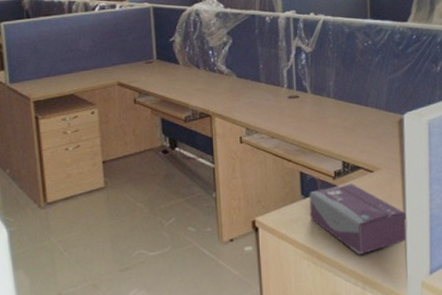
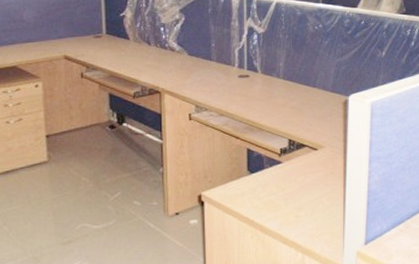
tissue box: present [309,183,408,255] -> none [255,160,347,228]

